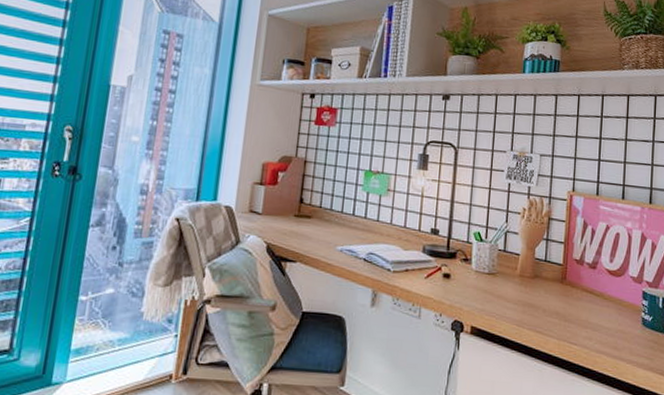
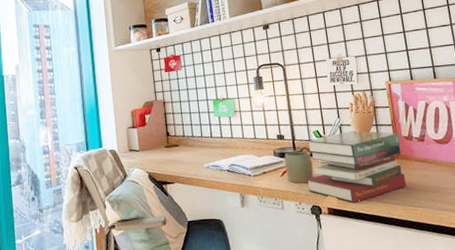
mug: none [432,251,466,291] -> present [284,151,314,183]
books: none [453,240,570,326] -> present [307,130,407,203]

